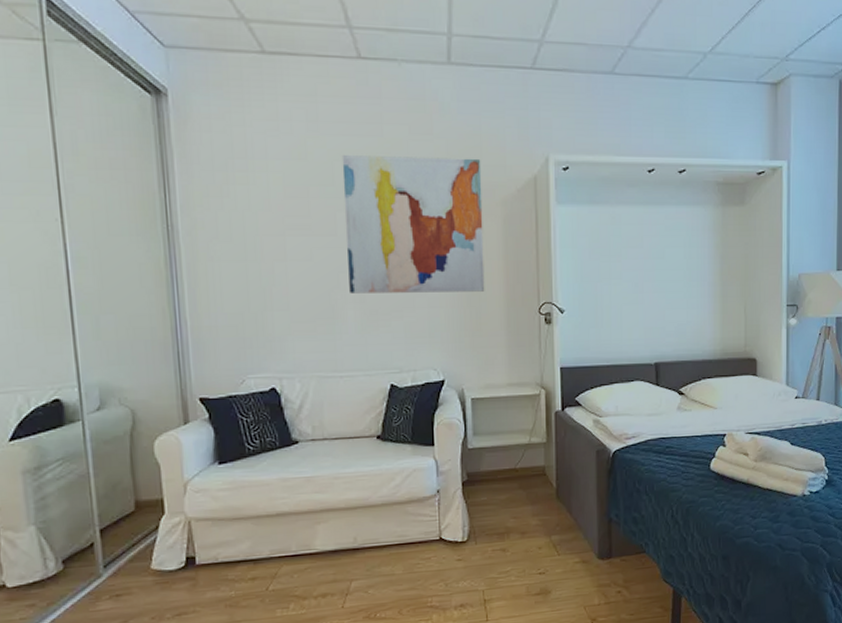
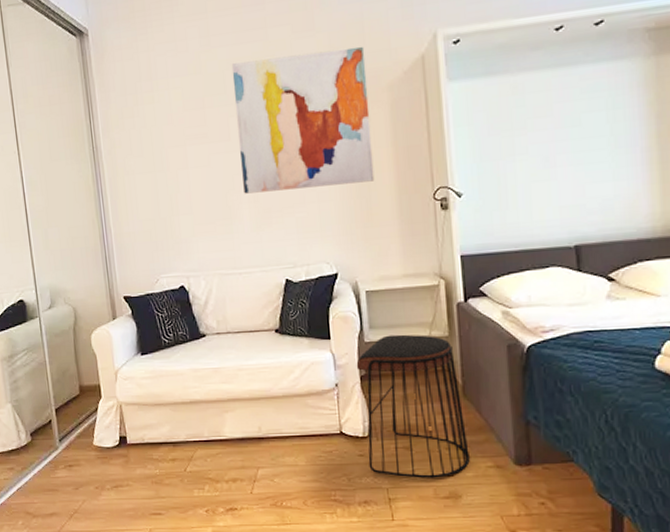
stool: none [459,440,560,579] -> present [356,334,470,478]

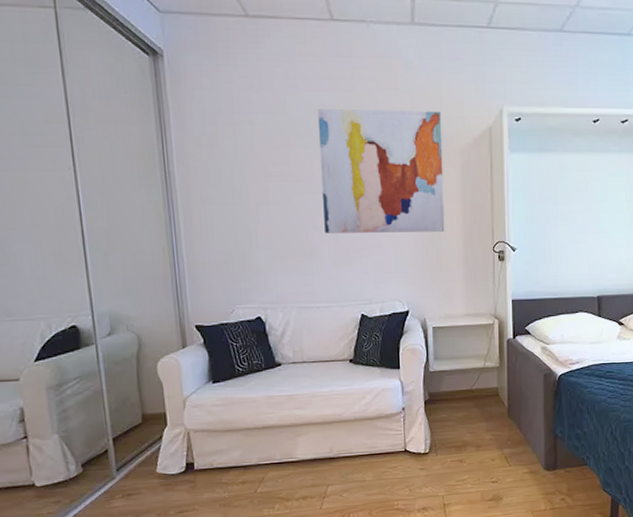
stool: present [356,334,470,478] -> none [421,365,510,486]

